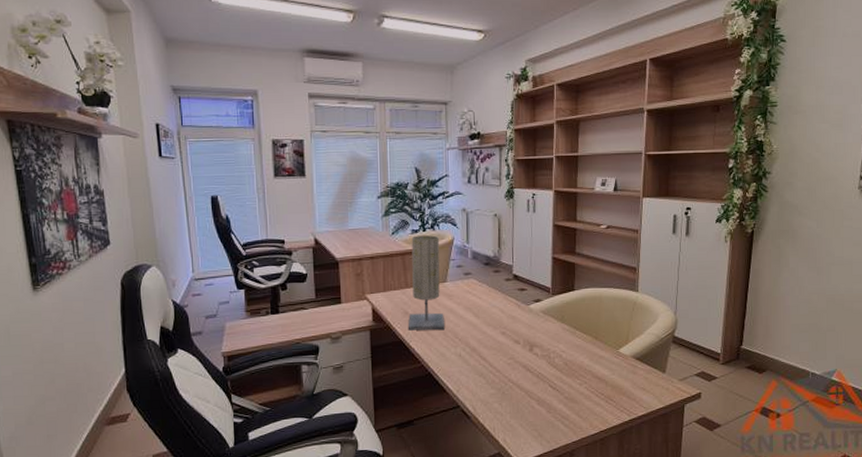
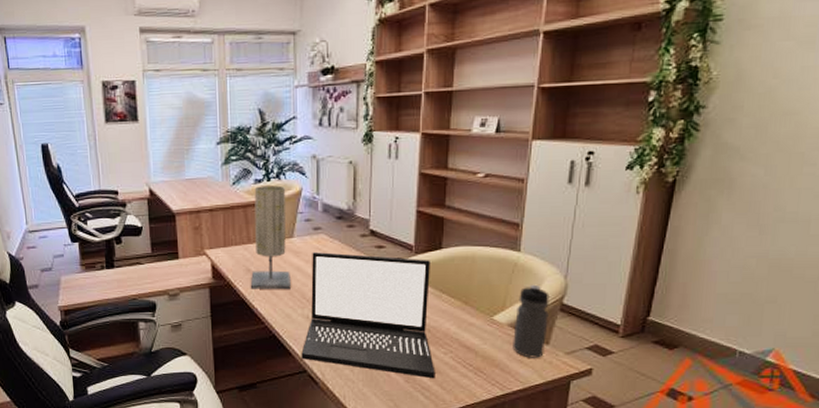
laptop: none [455,294,573,408] -> present [301,251,435,379]
water bottle: none [636,320,664,386] -> present [512,284,550,358]

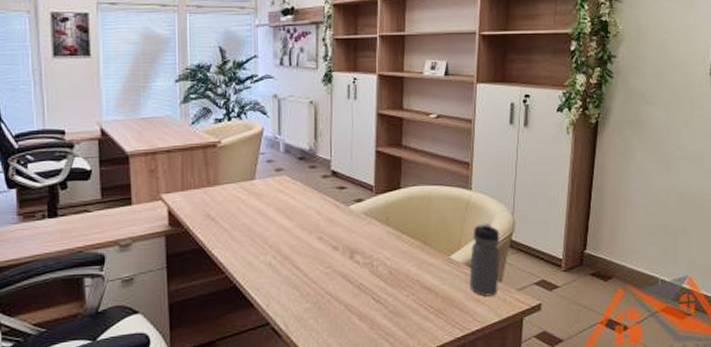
table lamp: present [250,185,291,290] -> none [209,125,252,236]
laptop: present [301,251,435,379] -> none [264,193,399,324]

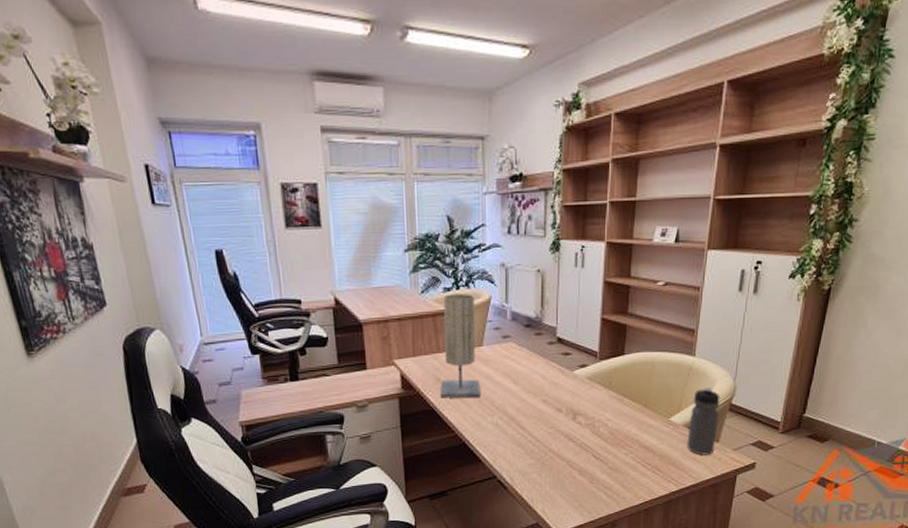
table lamp: none [209,125,252,236] -> present [440,294,480,399]

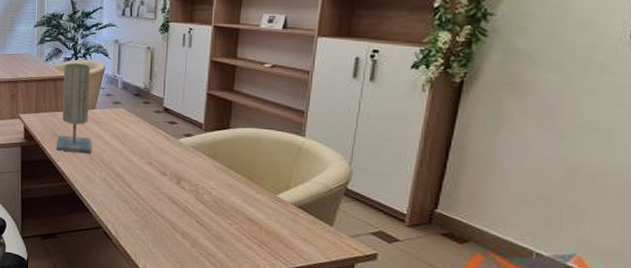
water bottle: present [687,386,720,455] -> none [296,168,334,238]

